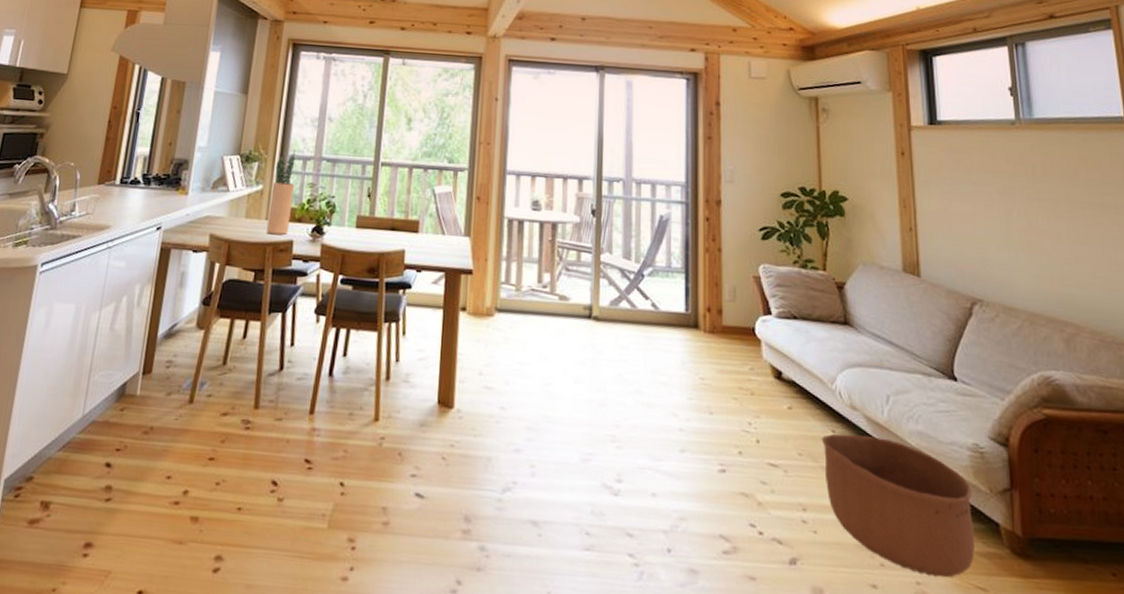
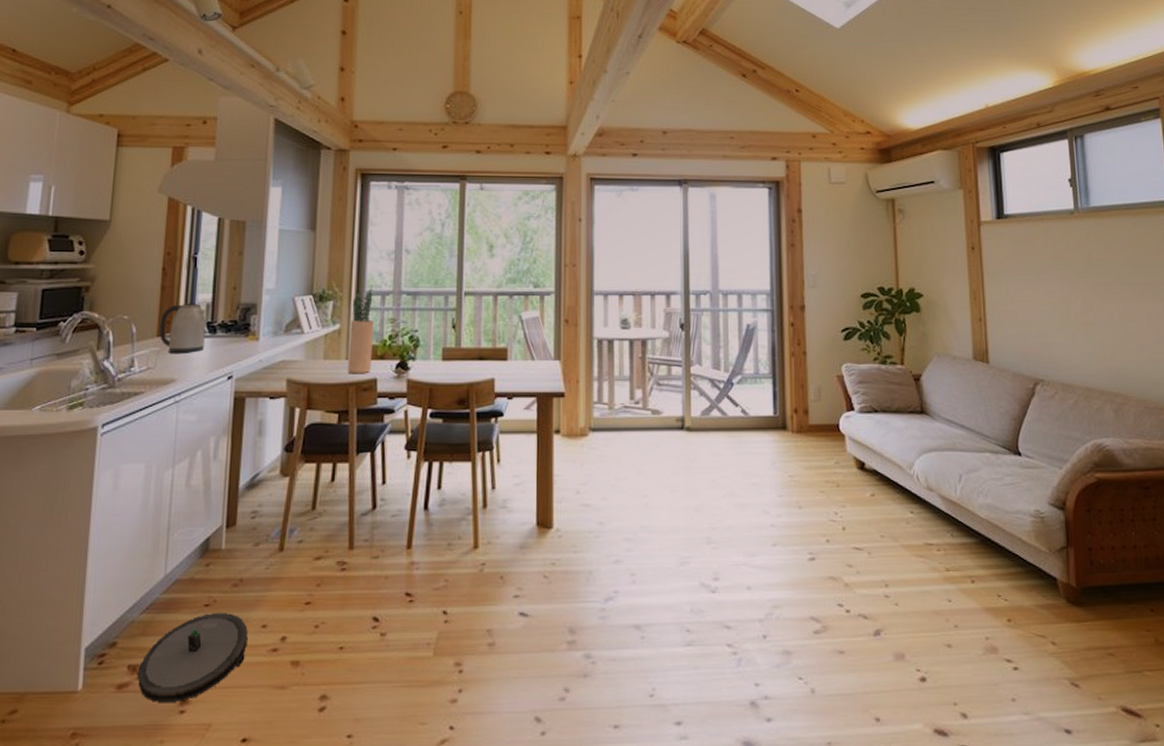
robot vacuum: none [48,458,154,545] -> present [137,613,249,703]
kettle: none [99,154,143,202] -> present [159,303,207,353]
basket: present [821,433,975,578] -> none [901,513,1036,631]

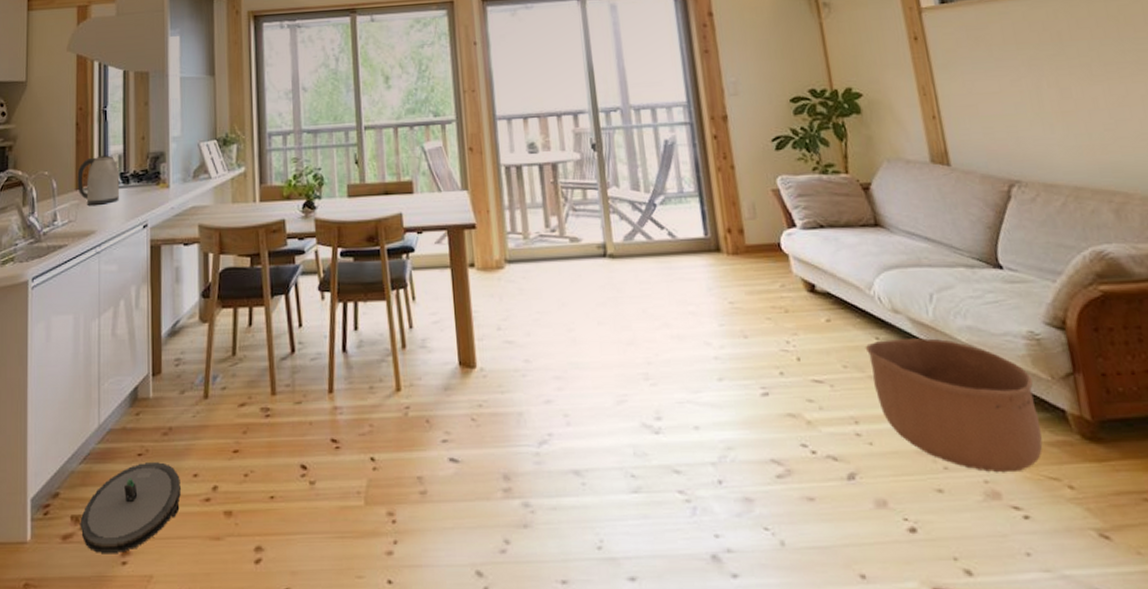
vase: present [347,285,375,374] -> none [255,125,279,217]
basket: none [901,513,1036,631] -> present [865,338,1043,473]

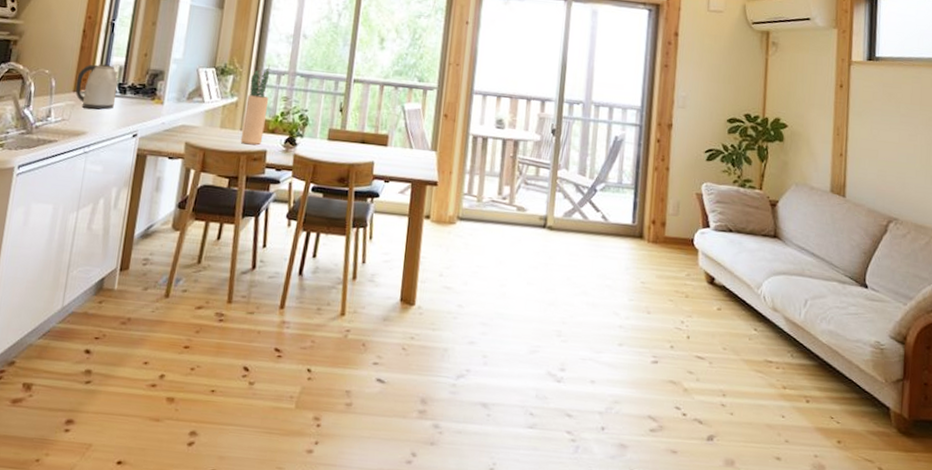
robot vacuum: present [80,462,182,554] -> none [30,345,131,422]
vase: none [255,125,279,217] -> present [240,64,272,145]
basket: present [865,338,1043,473] -> none [744,331,871,452]

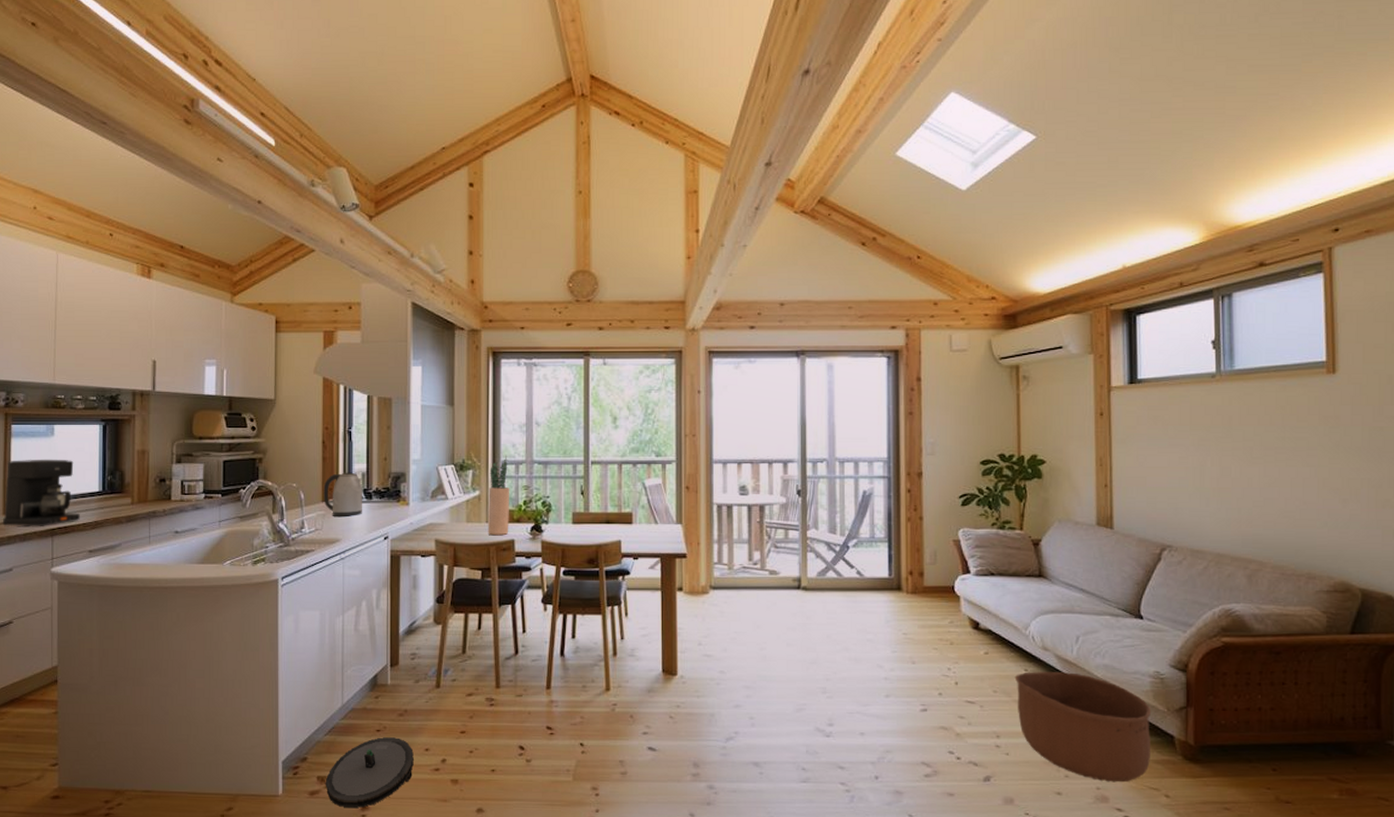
robot vacuum: none [30,345,131,422] -> present [325,737,415,809]
basket: none [744,331,871,452] -> present [1014,672,1152,783]

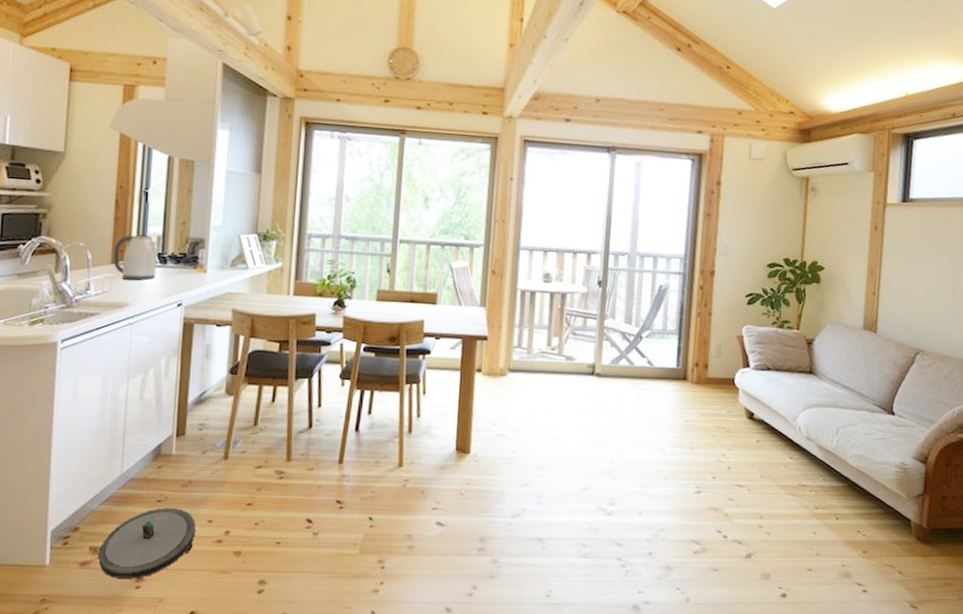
vase: present [487,455,510,536] -> none [288,228,315,309]
basket: present [1014,672,1152,783] -> none [780,459,895,560]

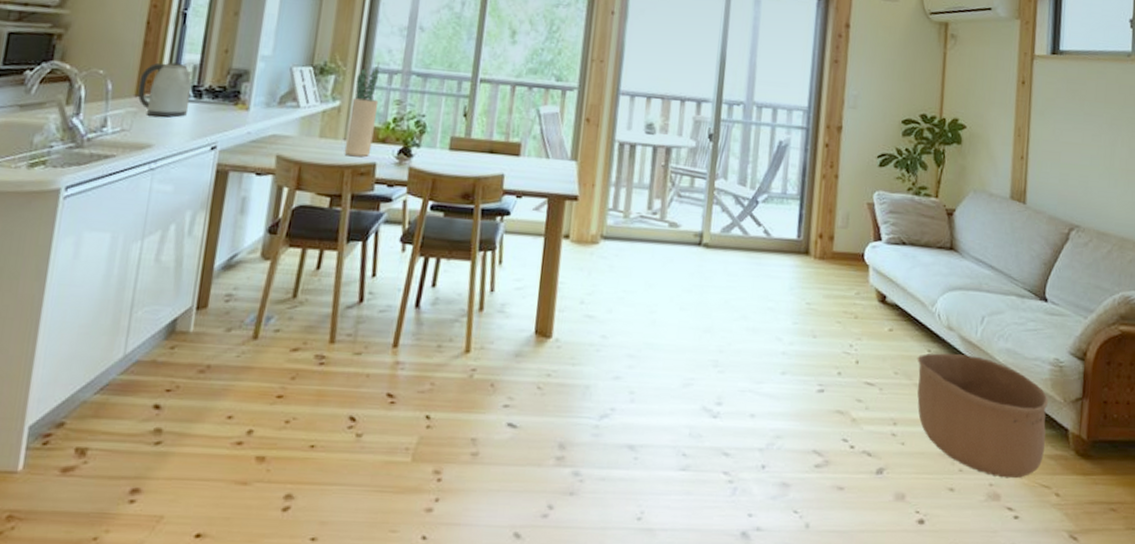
robot vacuum: present [97,508,197,580] -> none [85,399,212,492]
vase: none [288,228,315,309] -> present [344,61,382,157]
basket: none [780,459,895,560] -> present [917,352,1049,479]

